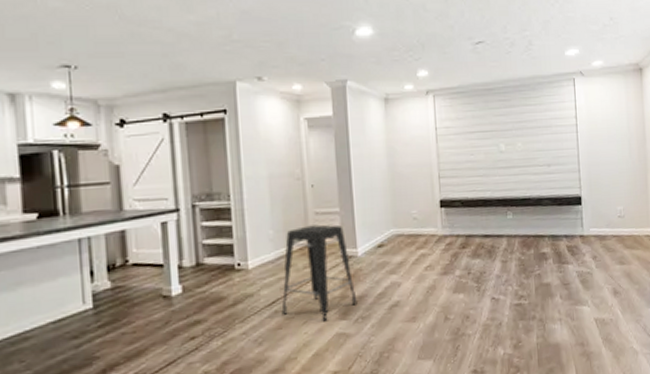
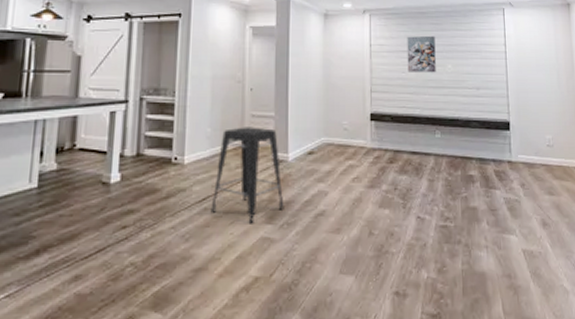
wall art: none [474,113,506,154] -> present [407,35,436,73]

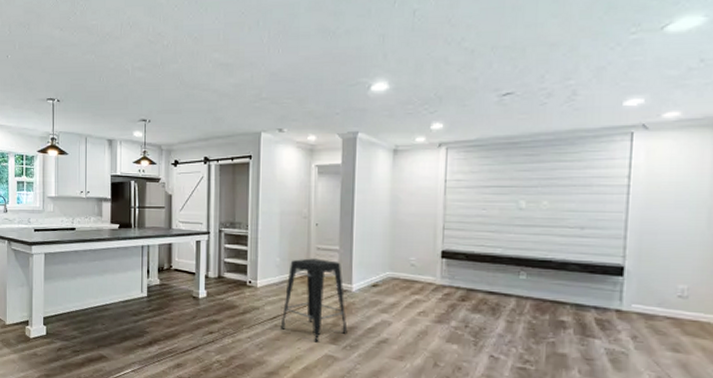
wall art: present [407,35,436,73] -> none [489,168,528,210]

